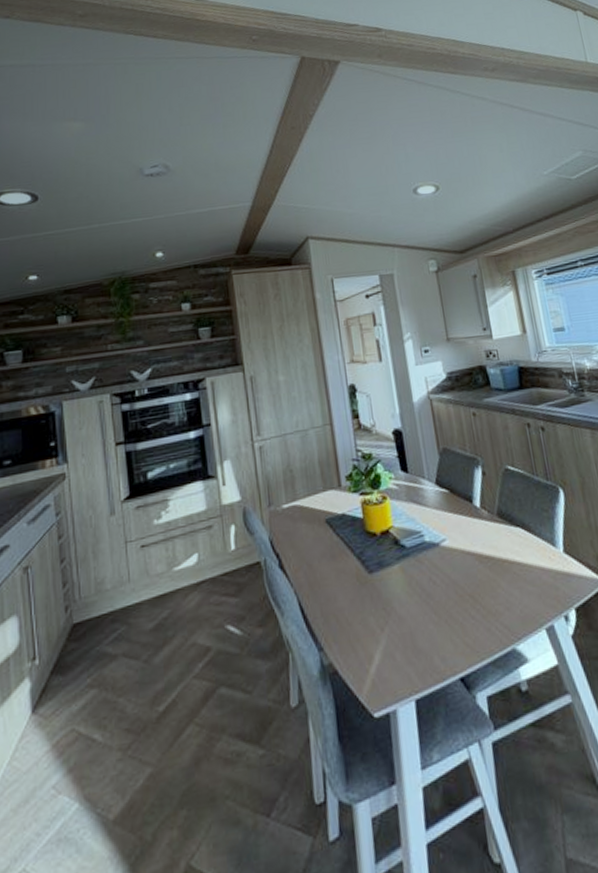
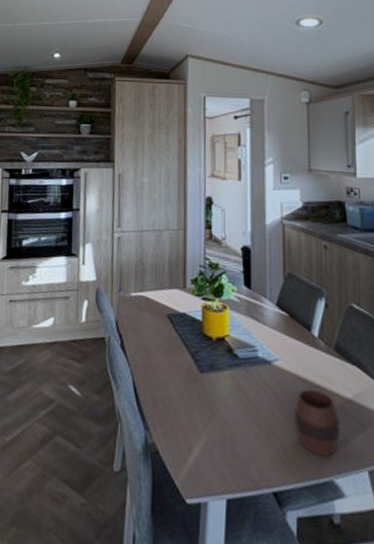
cup: none [468,561,515,627] -> present [295,388,340,456]

